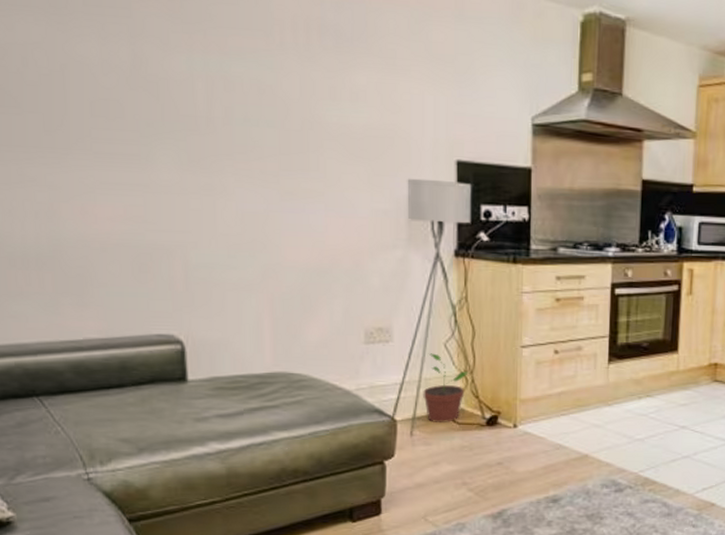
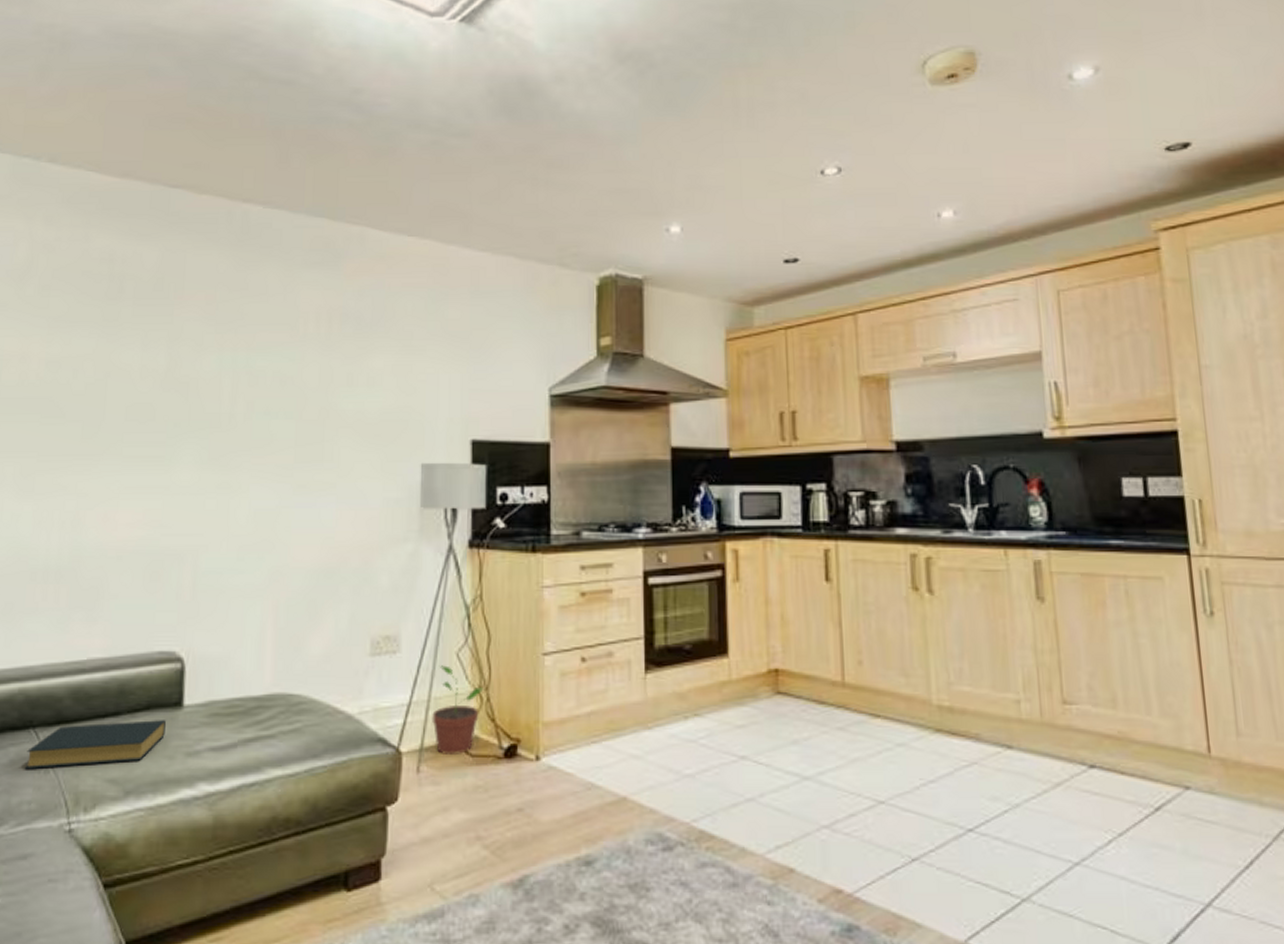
hardback book: none [33,392,172,431] -> present [24,720,166,770]

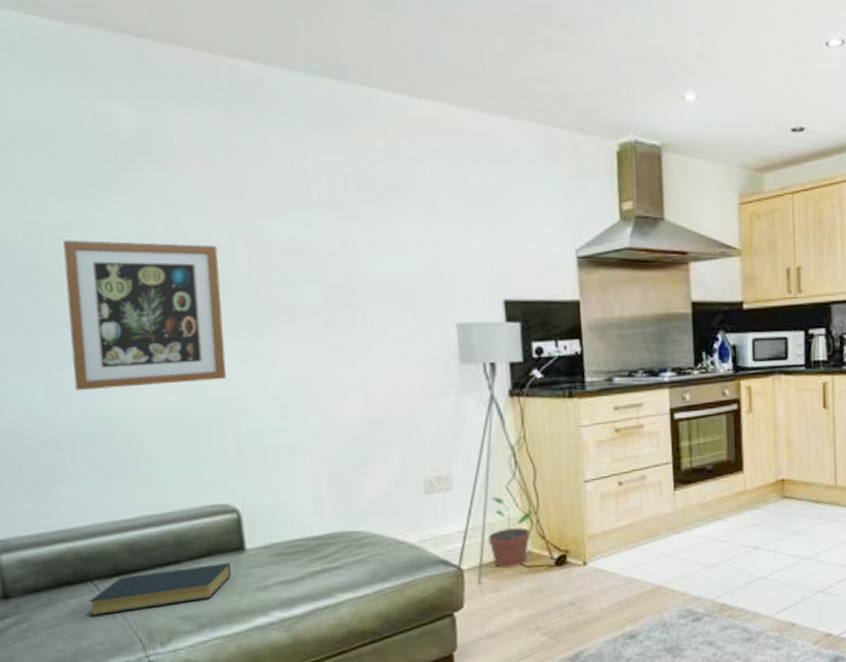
wall art: none [59,371,207,520] -> present [63,240,227,391]

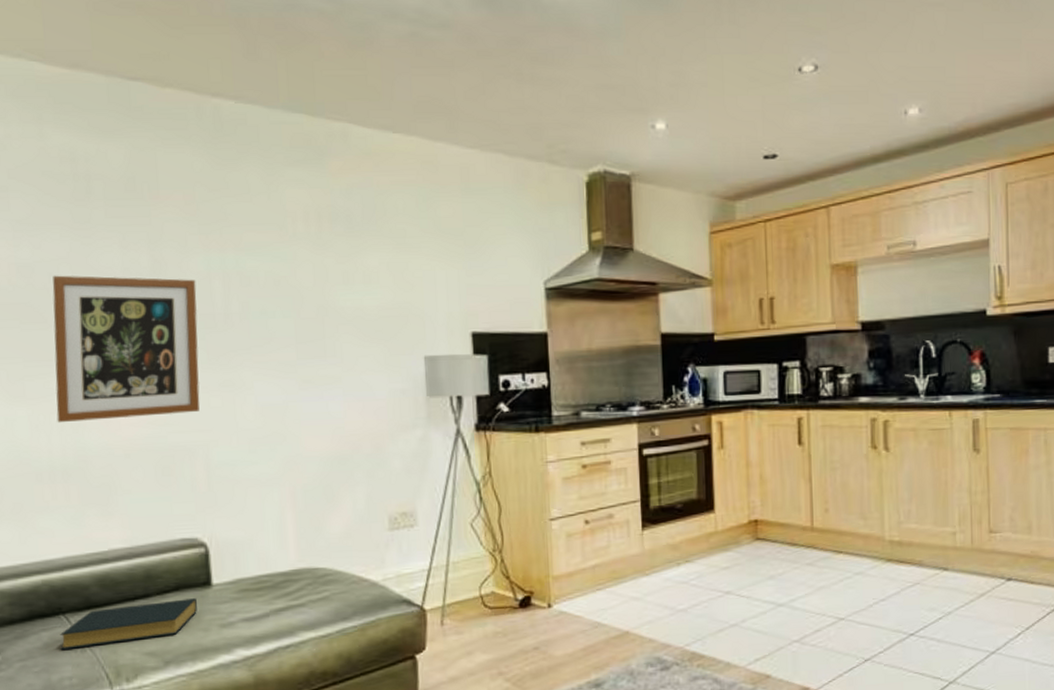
potted plant: present [488,497,534,568] -> none [451,534,499,609]

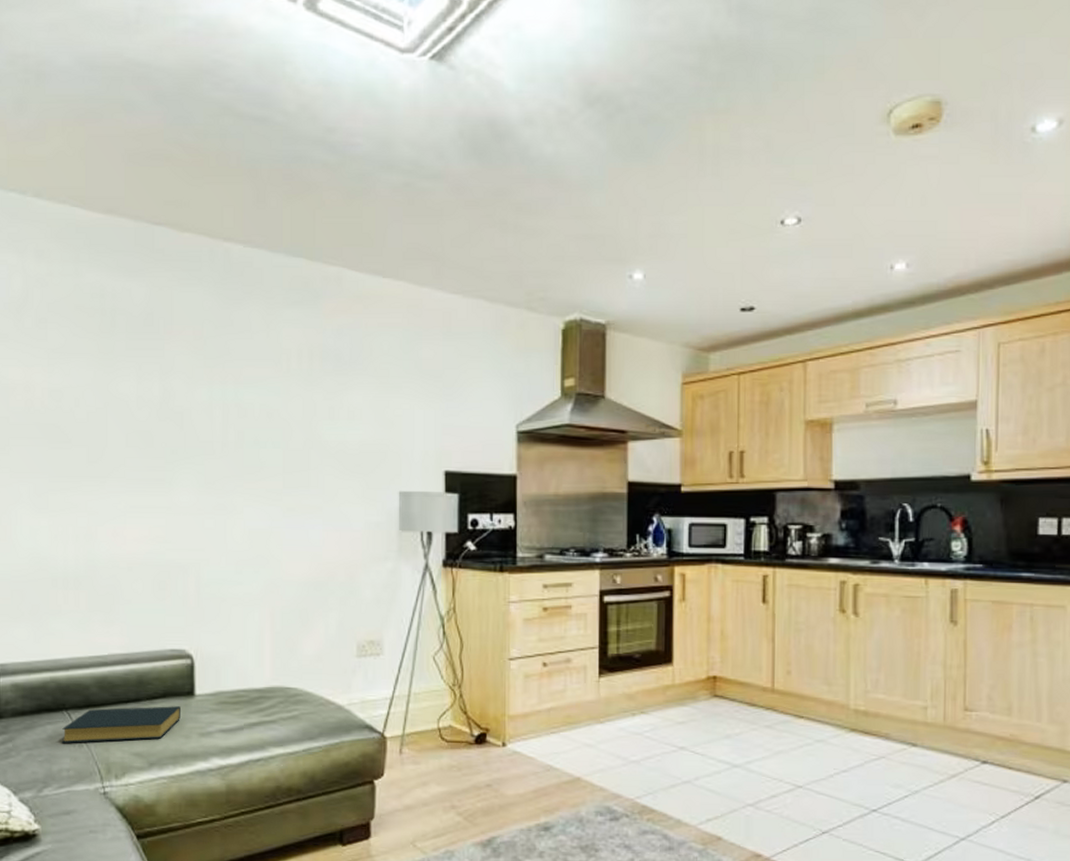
wall art: present [52,275,200,423] -> none [73,400,199,535]

